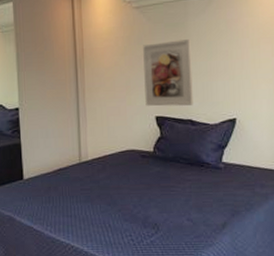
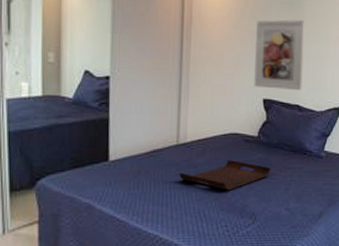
serving tray: none [84,175,169,203] -> present [179,160,271,191]

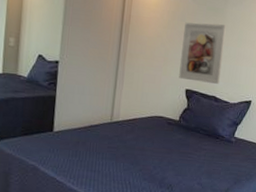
serving tray: present [179,160,271,191] -> none [111,139,188,164]

